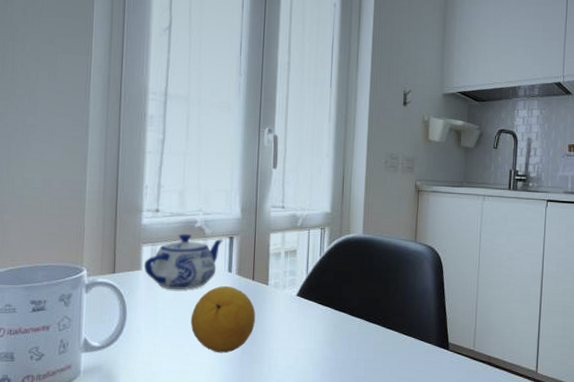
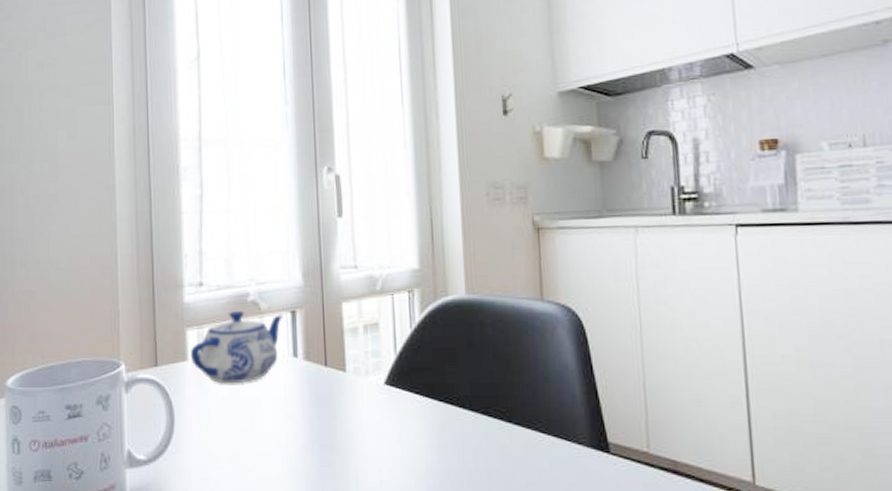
fruit: present [190,286,256,354] -> none [251,376,333,466]

